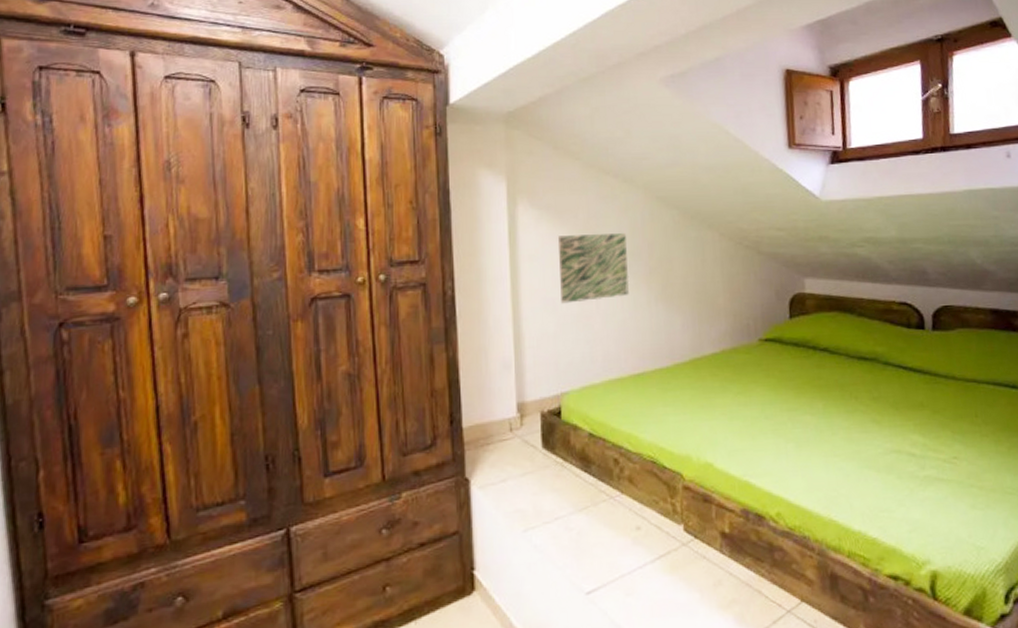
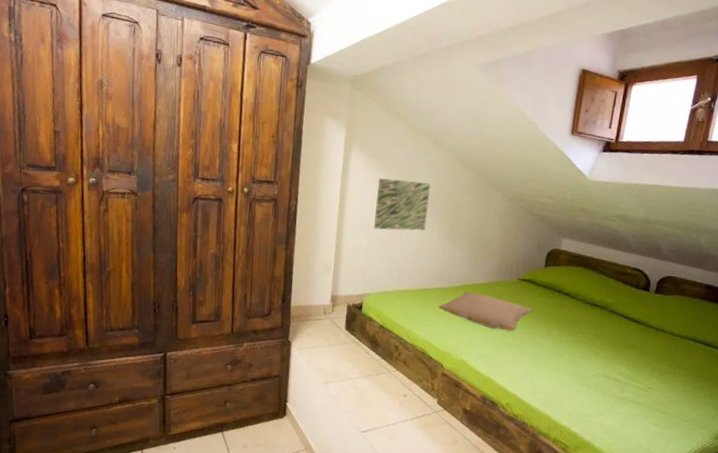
pillow: none [663,367,786,412] -> present [439,292,533,331]

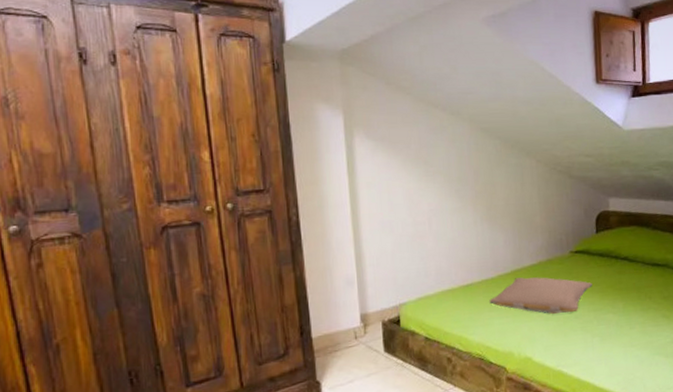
wall art: present [374,178,430,231] -> none [393,161,458,226]

